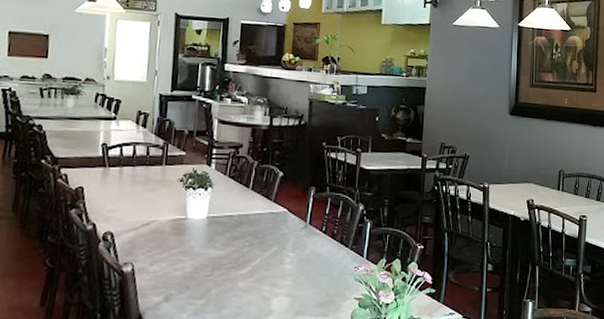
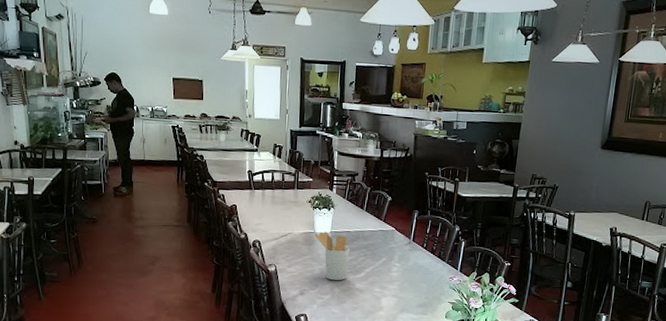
utensil holder: none [185,217,232,280] -> present [314,231,350,281]

